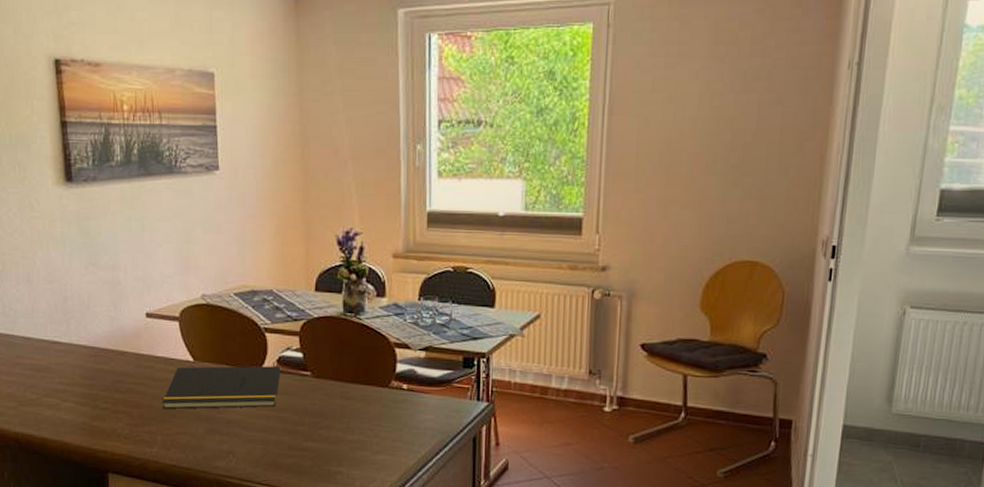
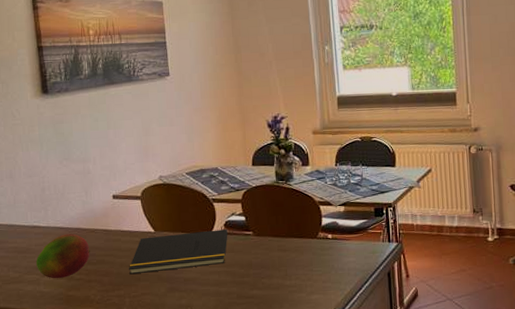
fruit: none [56,354,118,406] -> present [35,233,90,279]

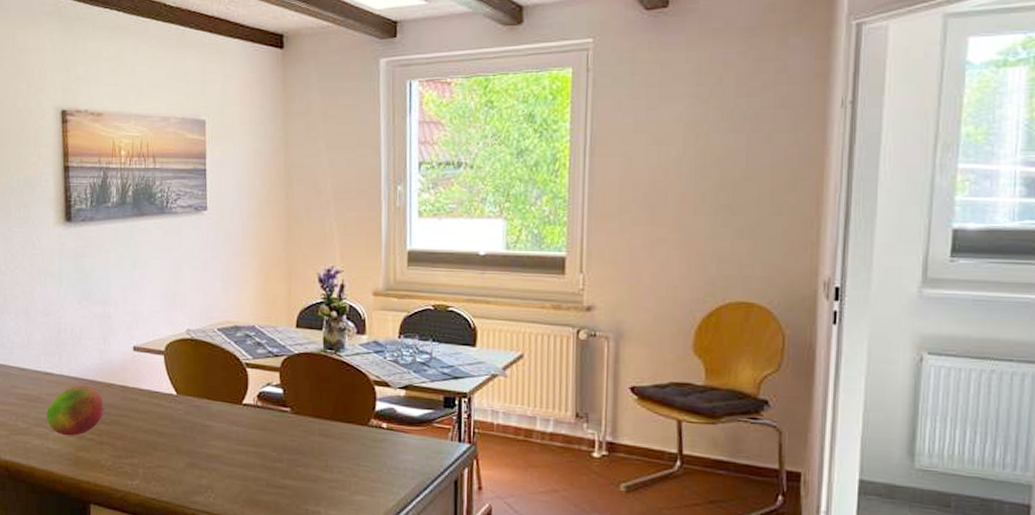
notepad: present [129,229,228,275] -> none [145,400,261,443]

